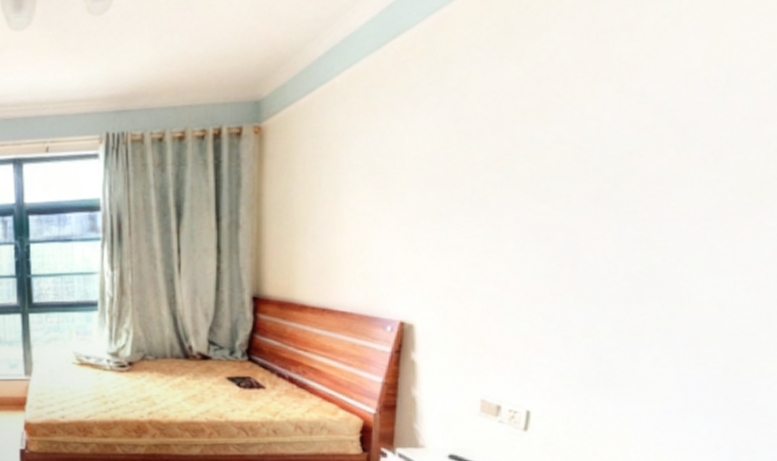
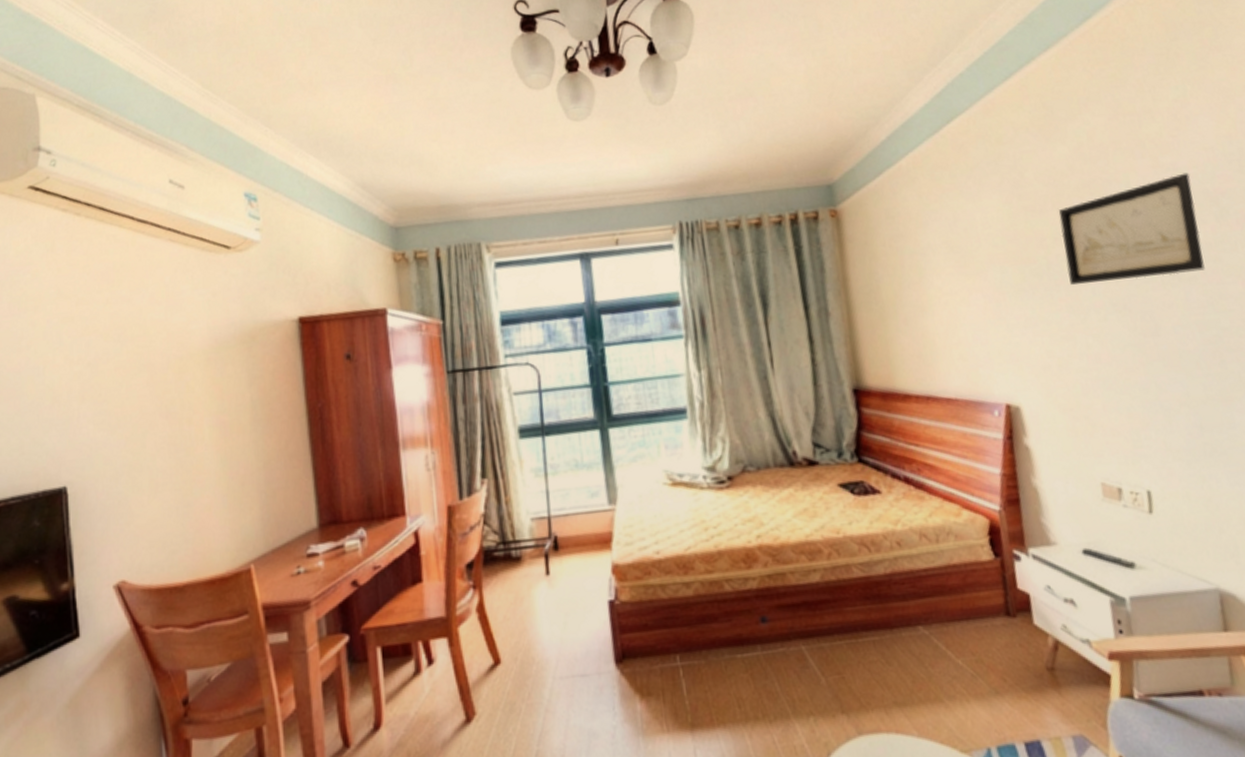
wall art: none [491,99,658,213] -> present [1058,172,1205,286]

